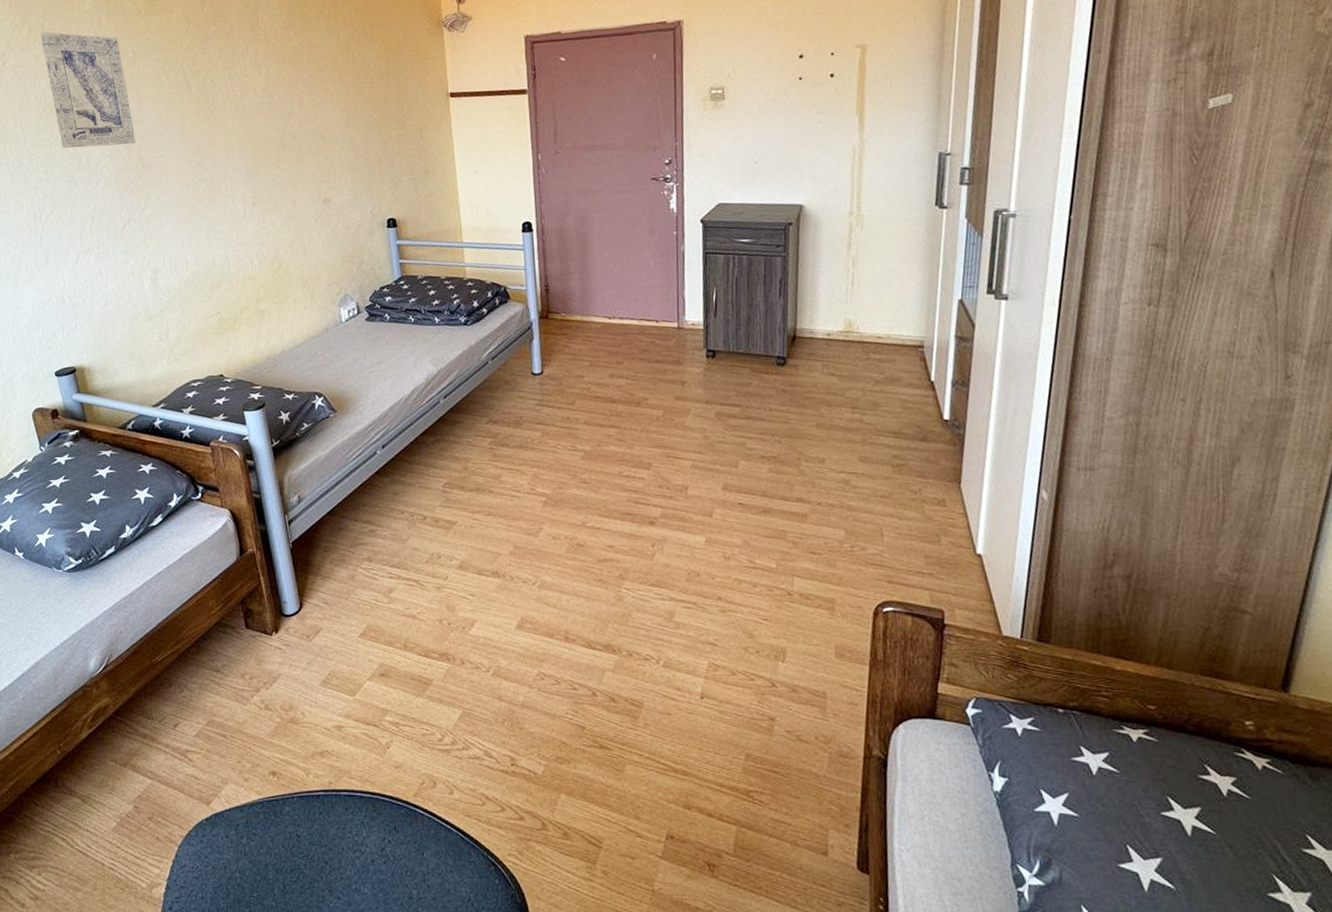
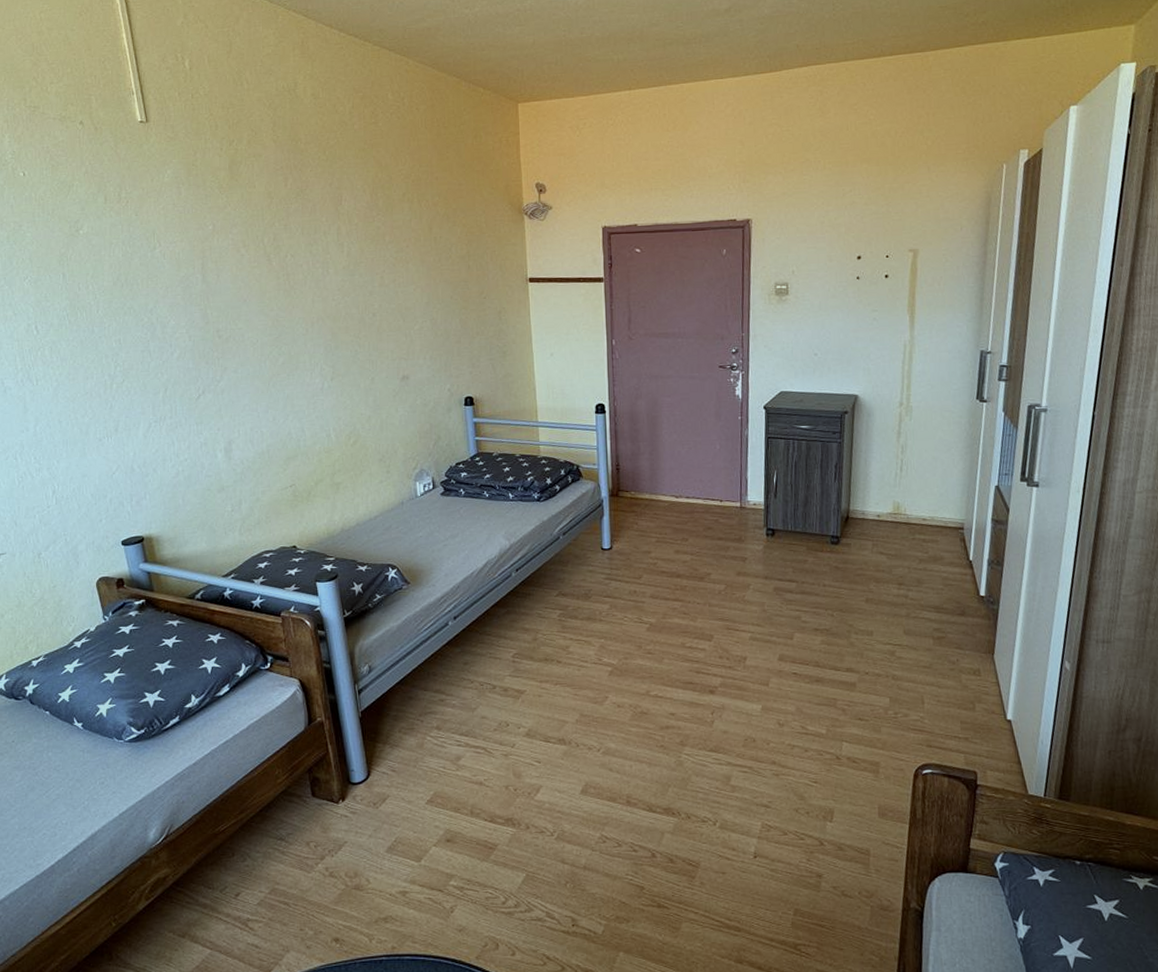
wall art: present [40,32,136,148] -> none [117,201,214,318]

